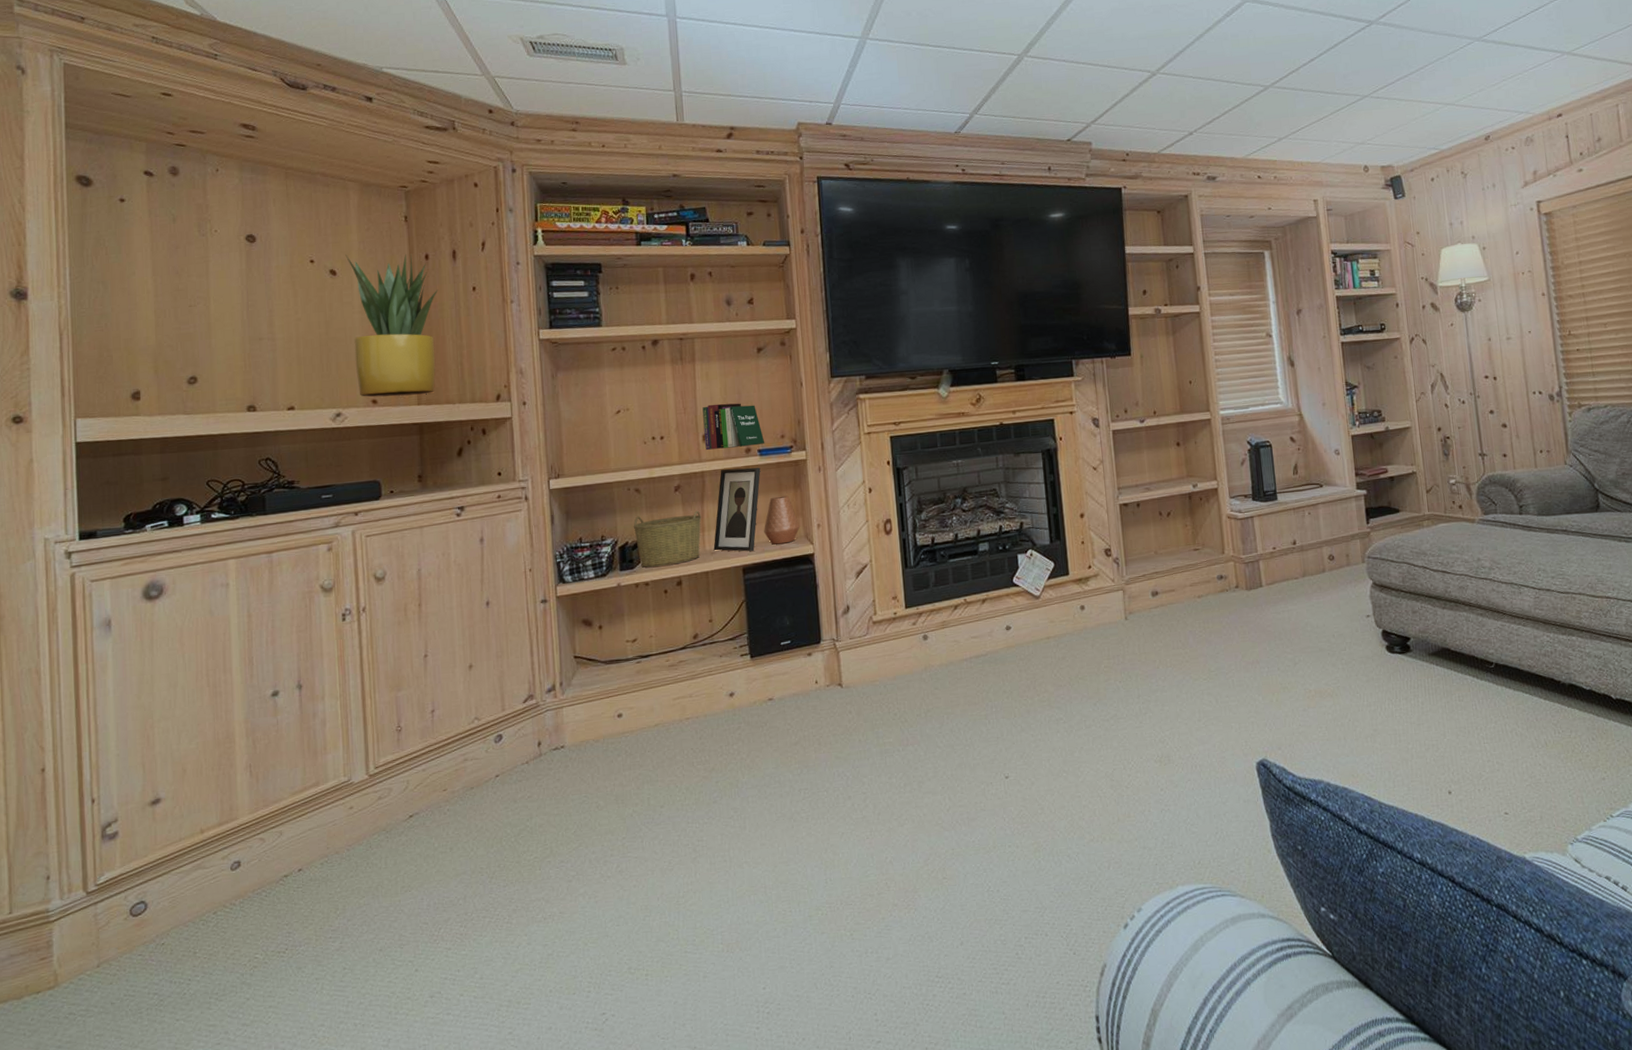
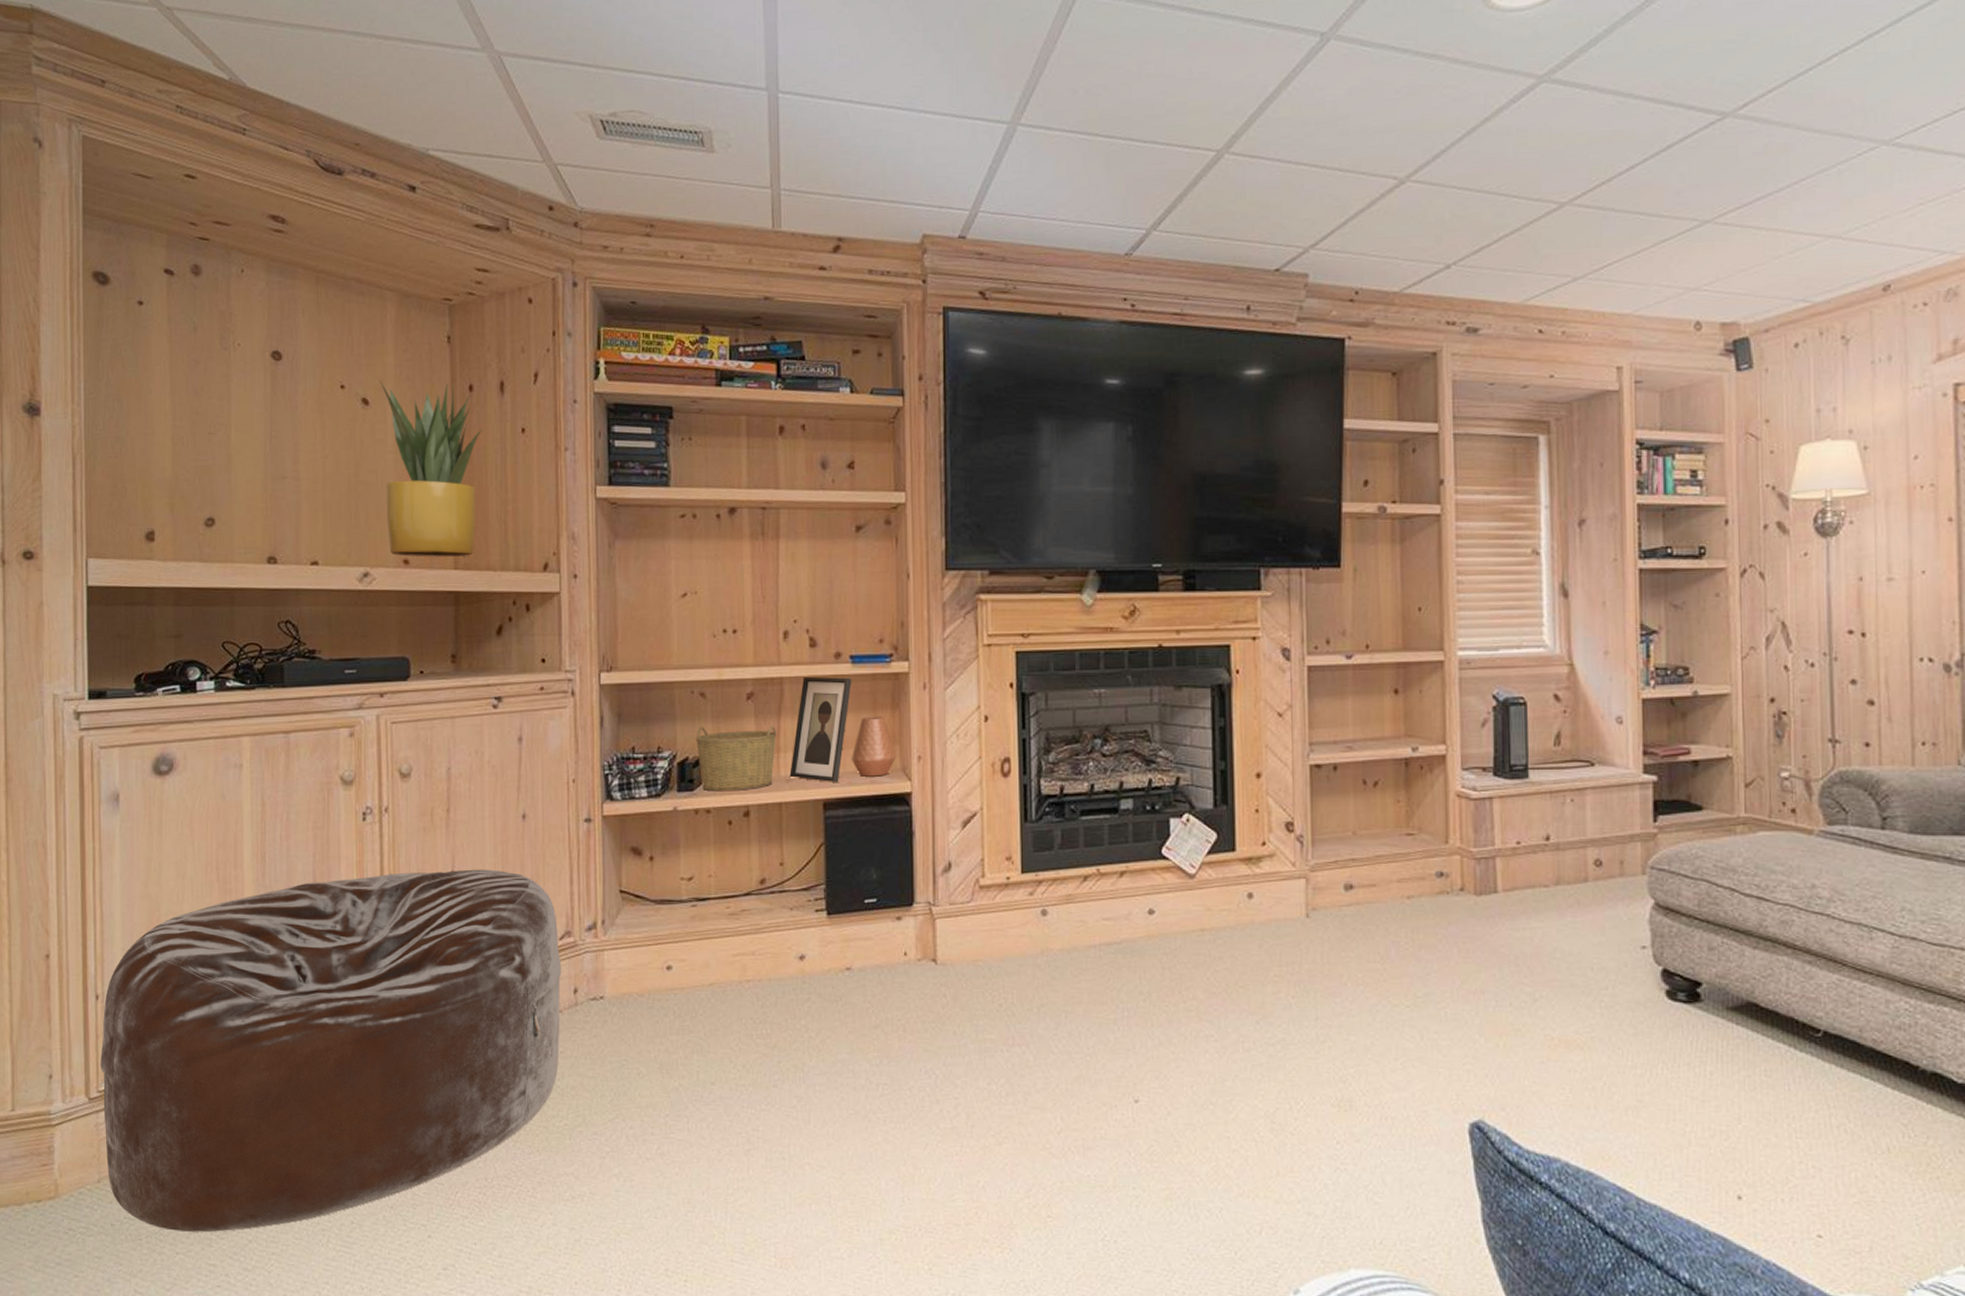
bean bag chair: none [97,650,527,1001] -> present [100,869,562,1233]
books: present [702,403,765,450] -> none [785,593,859,651]

